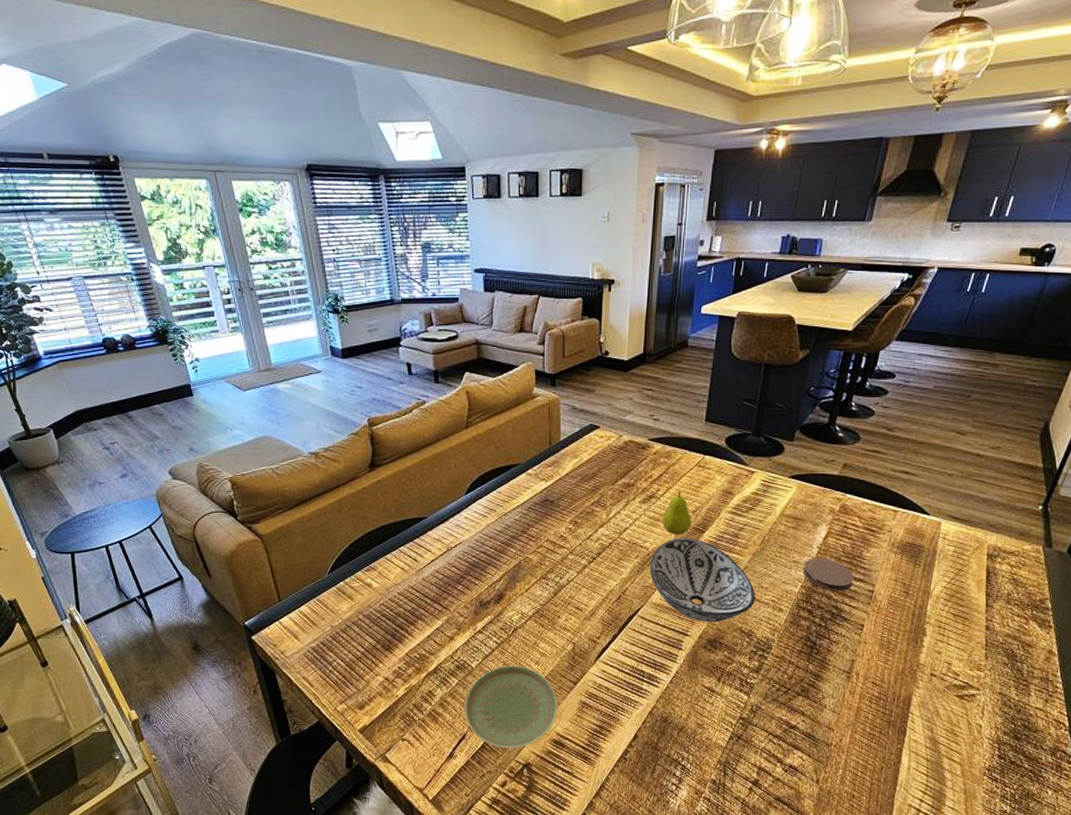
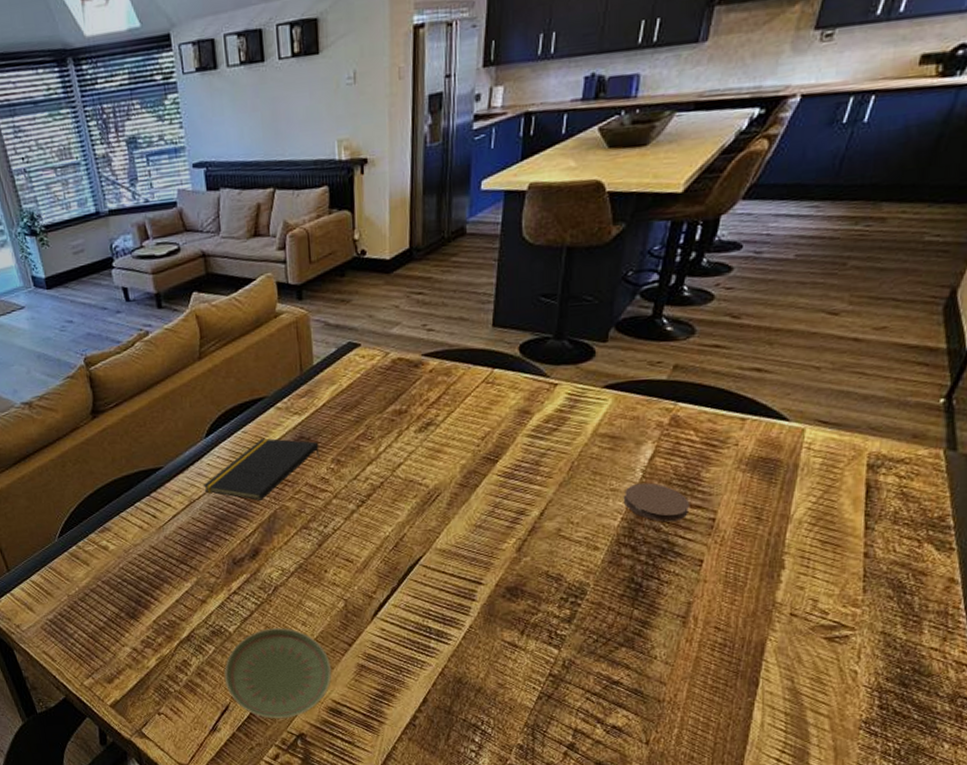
notepad: none [459,498,560,552] -> present [202,438,320,501]
decorative bowl: present [649,537,755,622] -> none [431,469,563,568]
fruit: present [662,491,692,535] -> none [443,415,481,468]

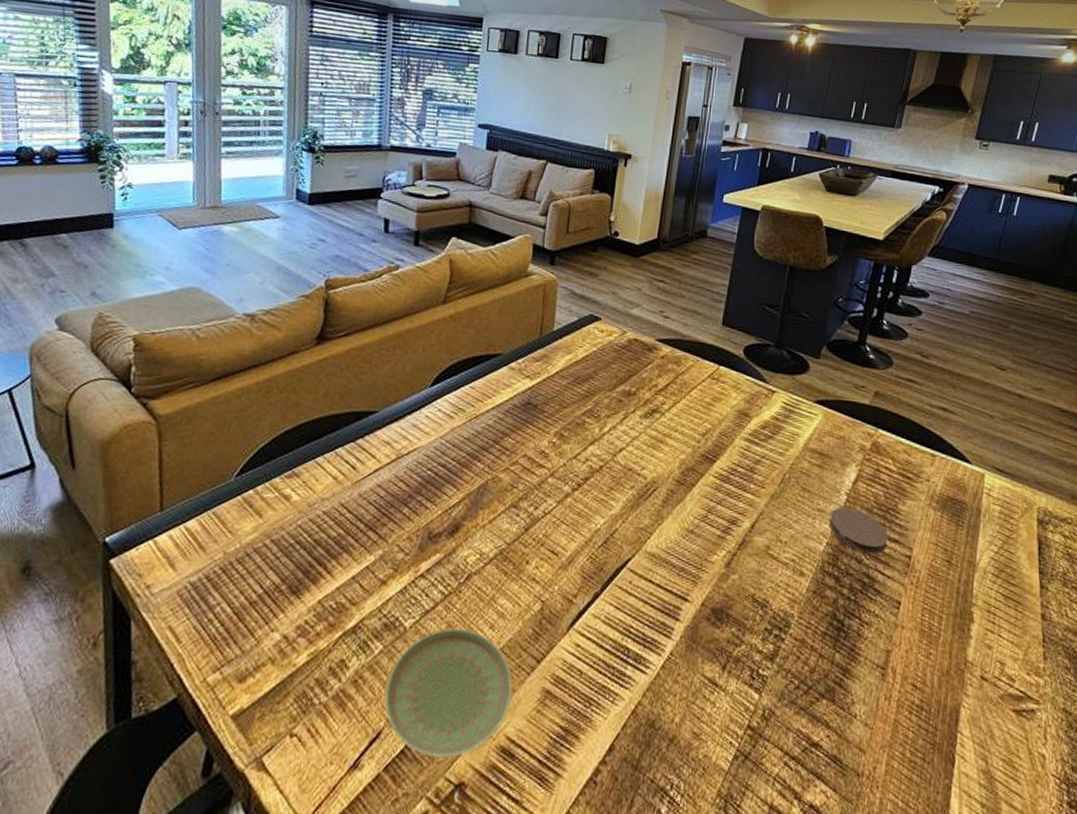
notepad: present [202,438,320,501] -> none [415,397,545,467]

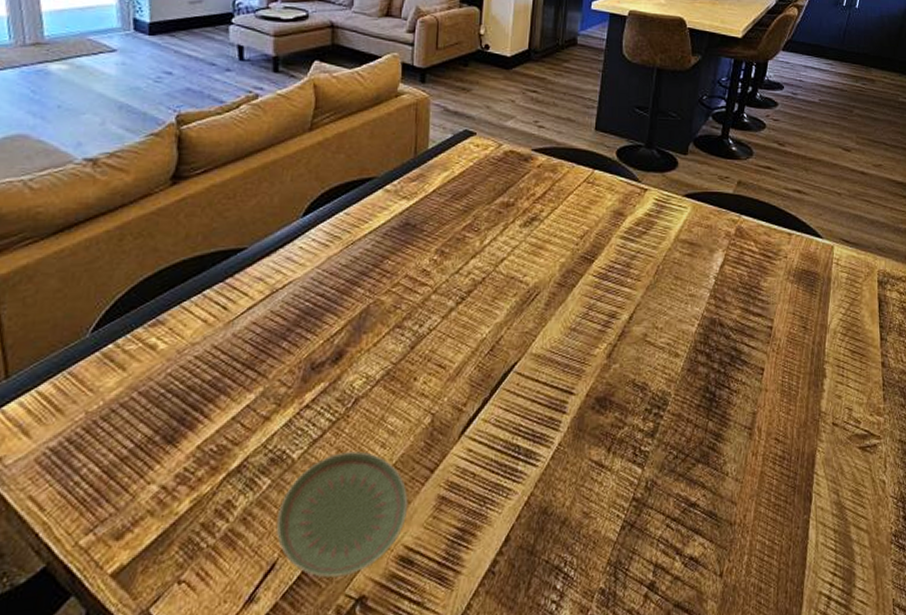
coaster: present [828,506,889,555] -> none [699,289,753,330]

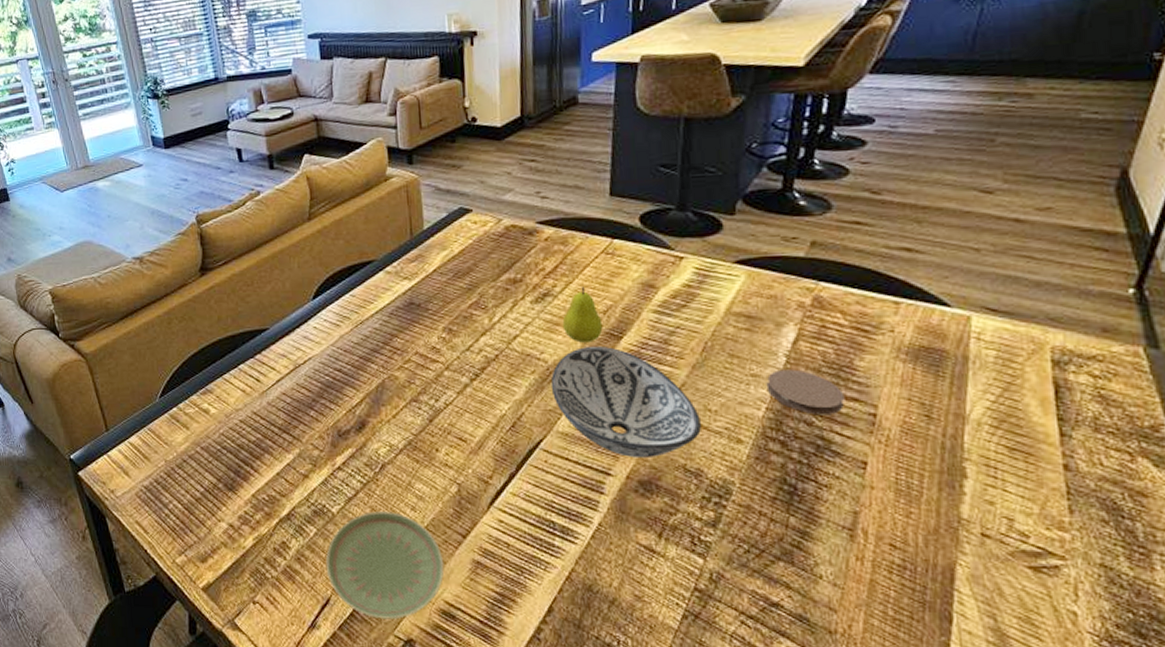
decorative bowl: none [529,268,649,375] -> present [550,345,701,457]
fruit: none [545,212,579,266] -> present [562,286,603,343]
coaster: none [699,289,753,330] -> present [766,369,845,416]

